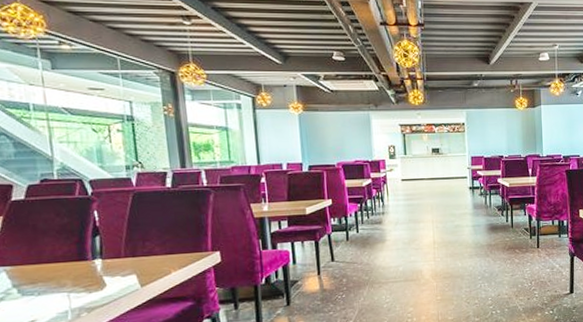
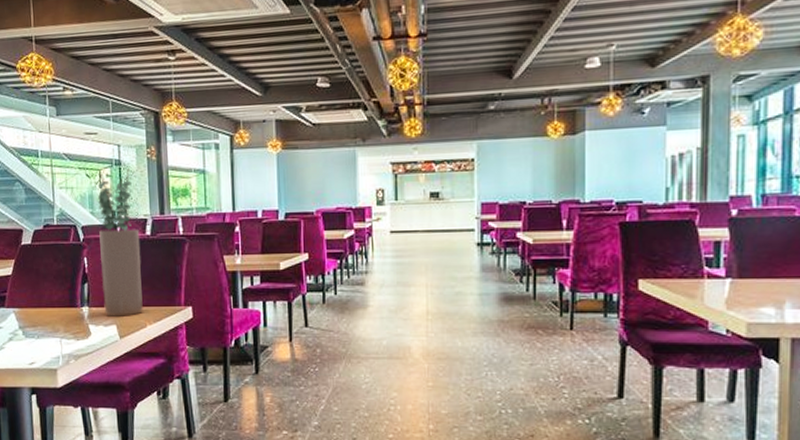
vase: none [108,125,166,267] -> present [98,169,143,317]

